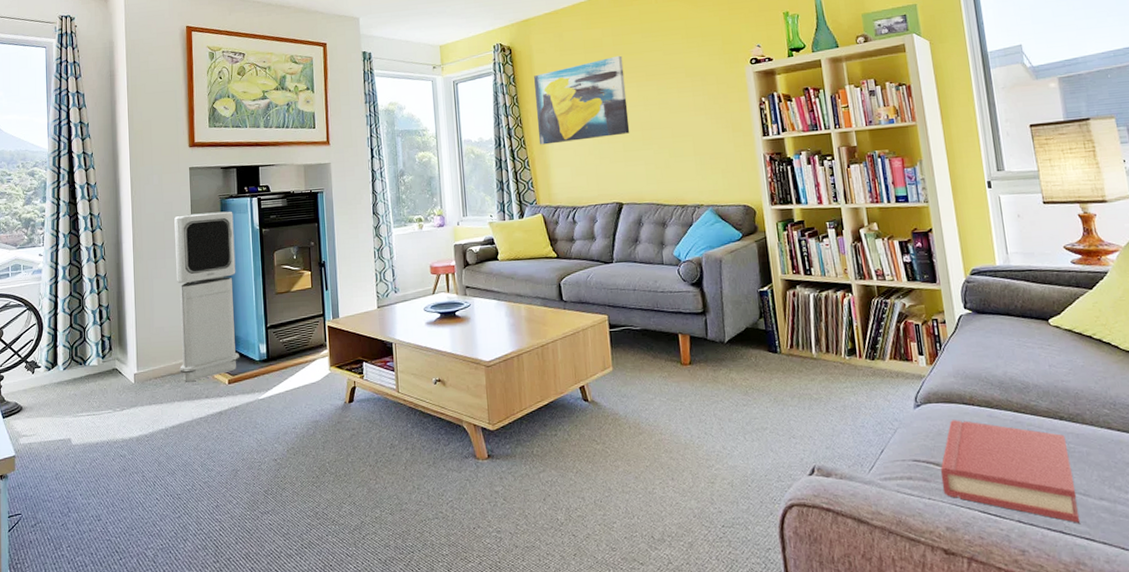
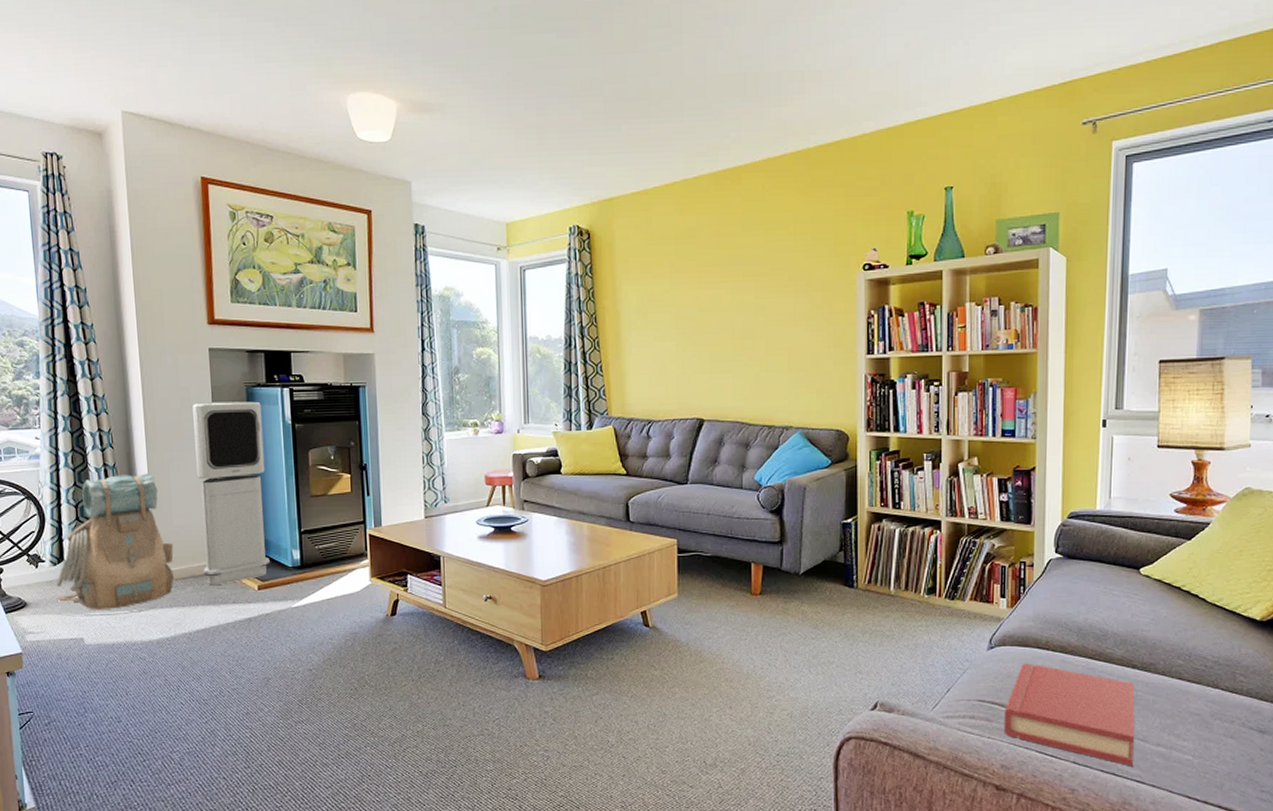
backpack: none [49,280,155,411] -> present [57,473,174,610]
wall art: present [534,55,630,145] -> none [614,249,719,348]

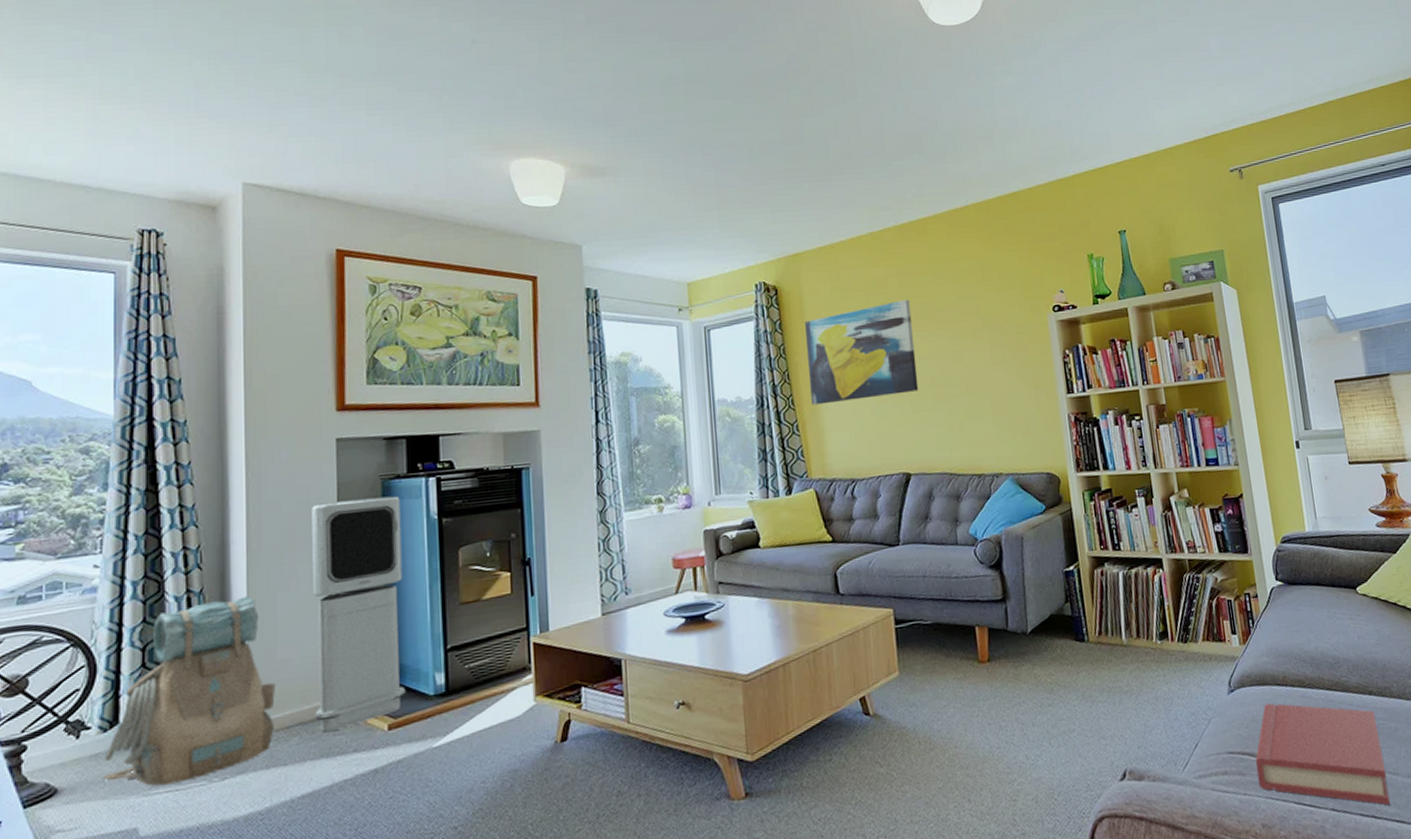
wall art: none [614,249,719,348] -> present [805,299,919,405]

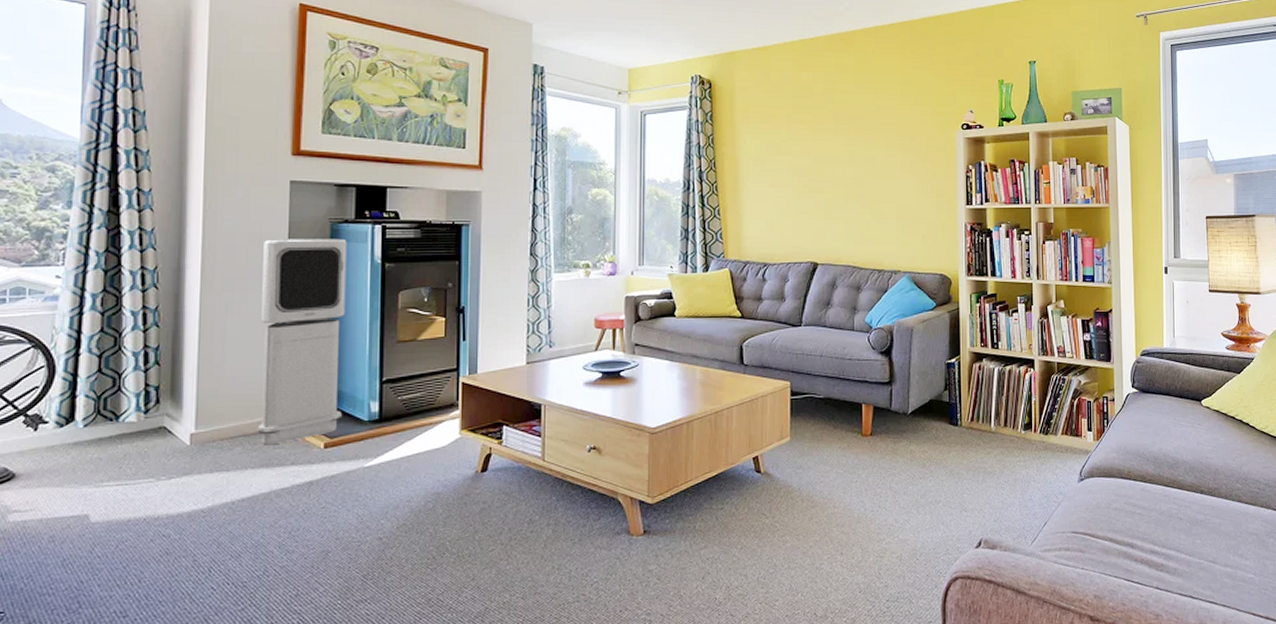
backpack: present [103,596,277,786] -> none [58,317,223,480]
wall art: present [805,299,919,405] -> none [733,104,833,193]
hardback book: present [1255,703,1391,805] -> none [1095,493,1207,588]

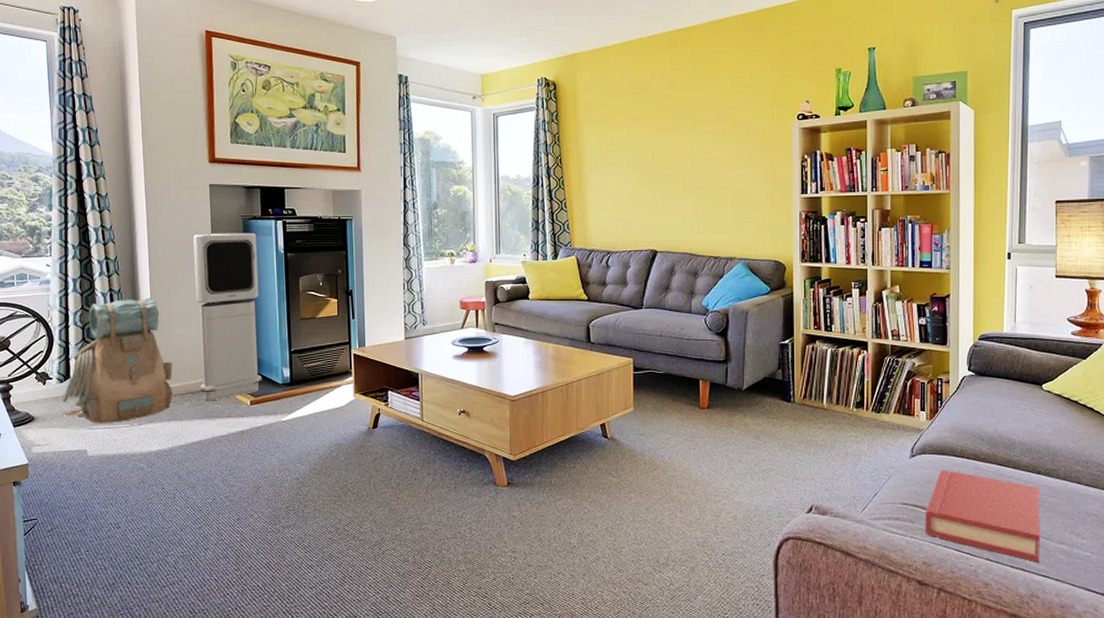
backpack: none [58,317,223,480] -> present [62,298,173,424]
hardback book: none [1095,493,1207,588] -> present [925,470,1041,562]

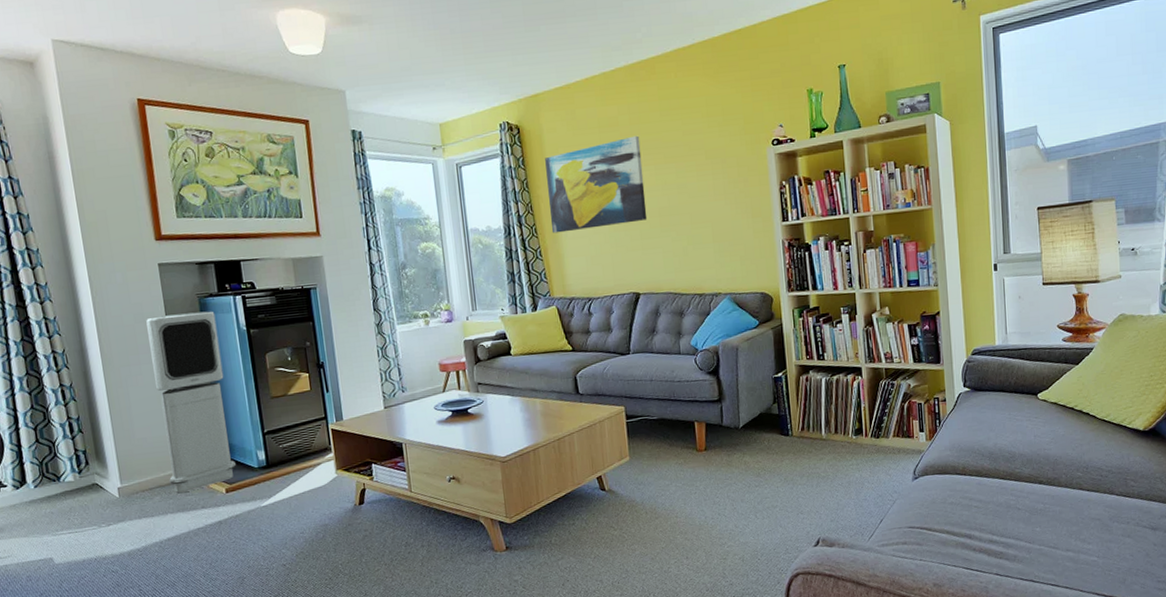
backpack: present [62,298,173,424] -> none [20,389,141,529]
wall art: none [577,100,671,187] -> present [545,135,648,234]
hardback book: present [925,470,1041,562] -> none [932,489,1048,572]

